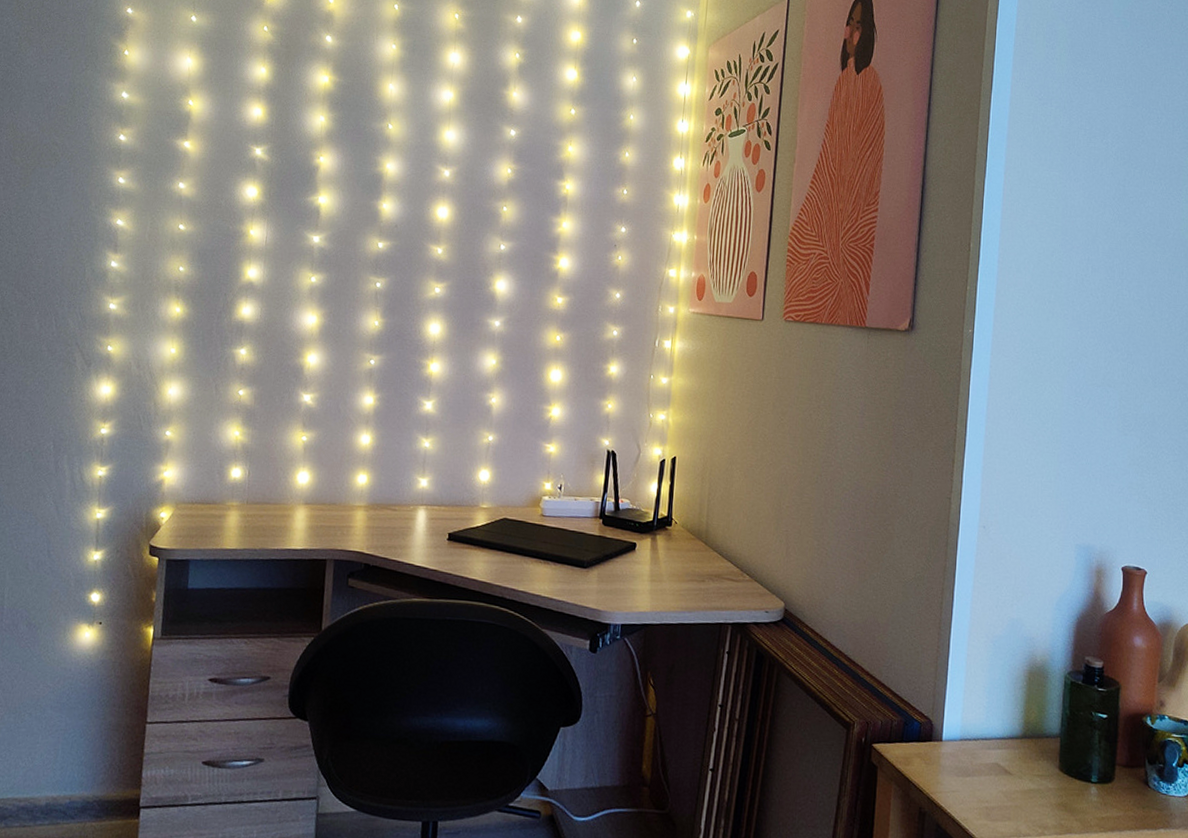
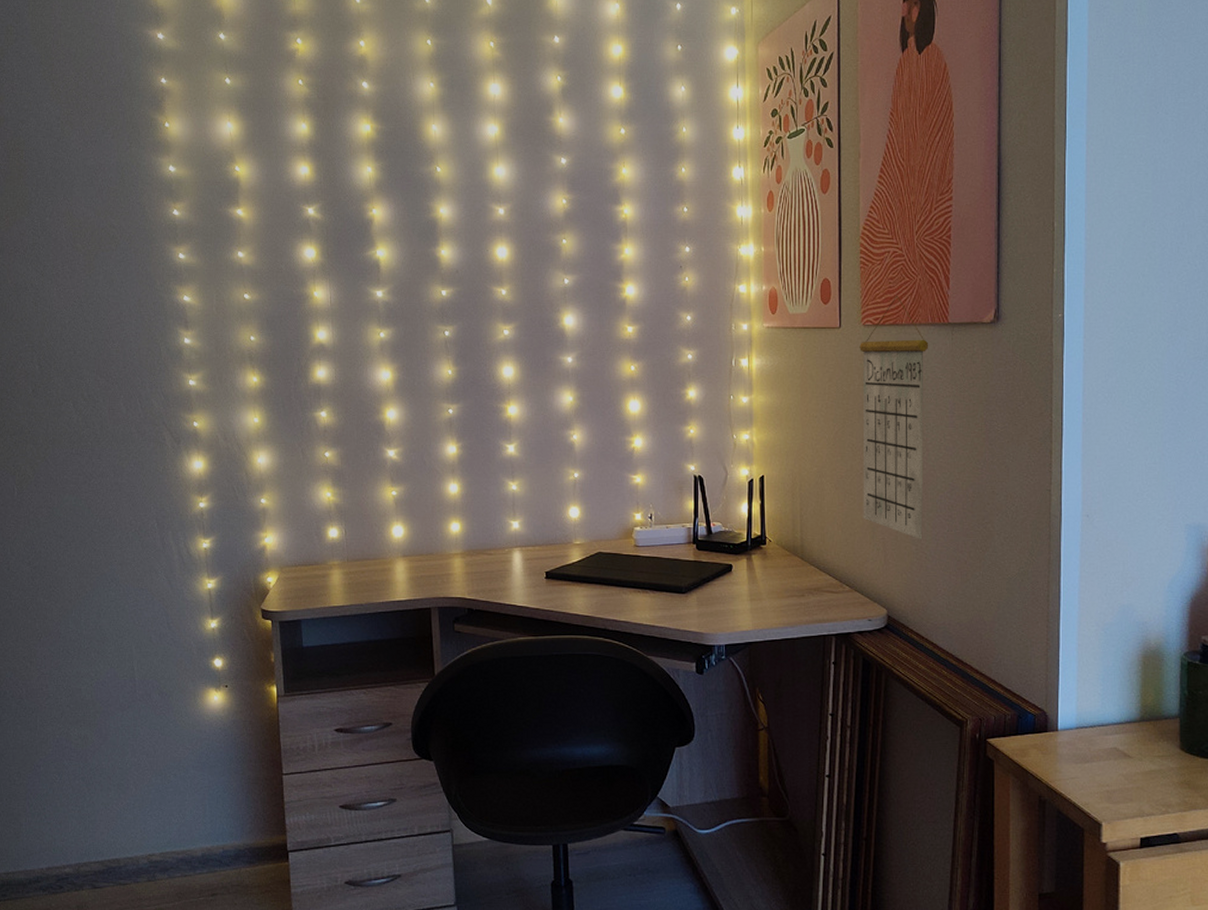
calendar: none [769,295,846,535] -> present [859,295,929,539]

